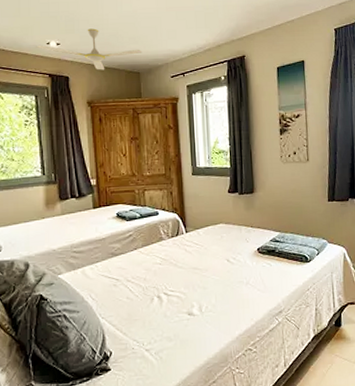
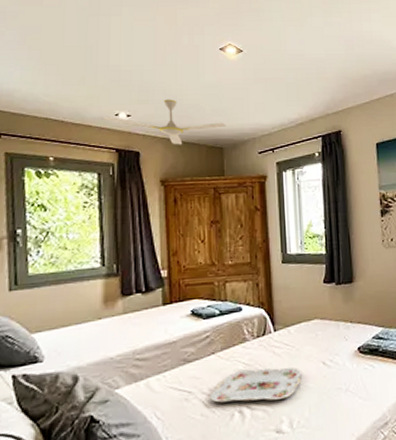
serving tray: none [134,262,210,289] -> present [210,367,303,403]

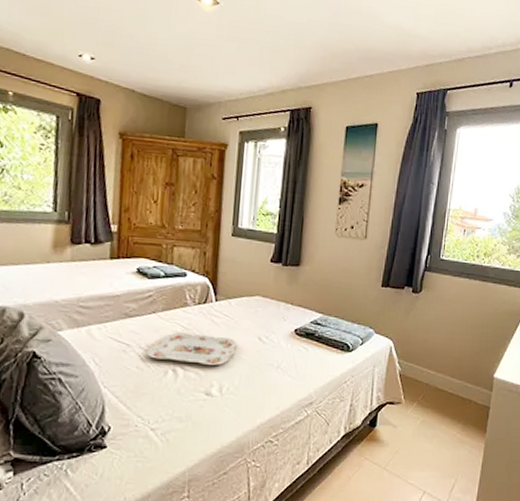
ceiling fan: present [102,99,227,145] -> none [65,46,193,99]

